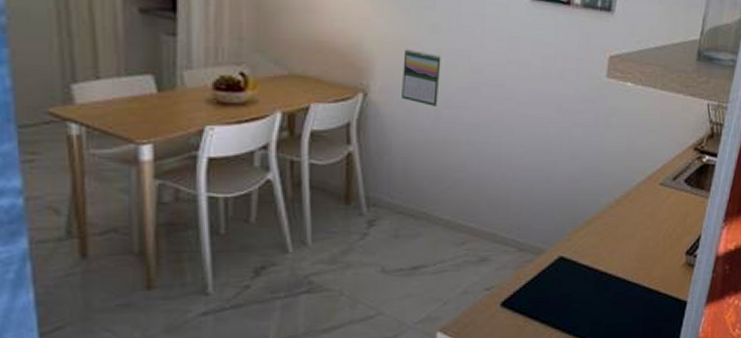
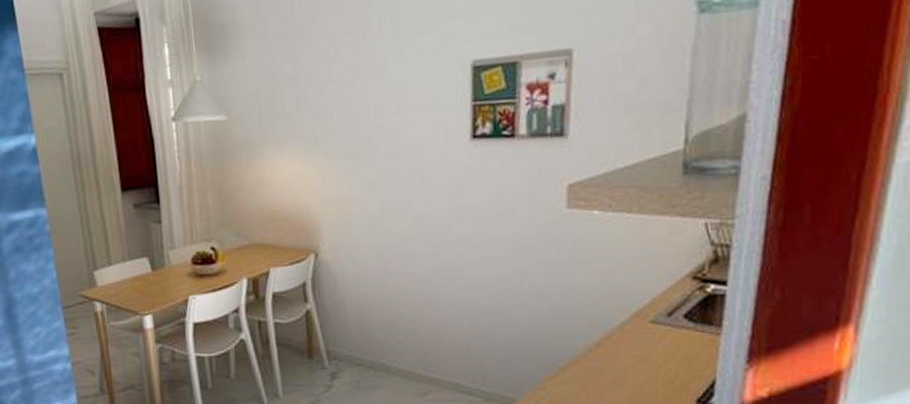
calendar: present [402,49,441,106] -> none [347,207,385,260]

